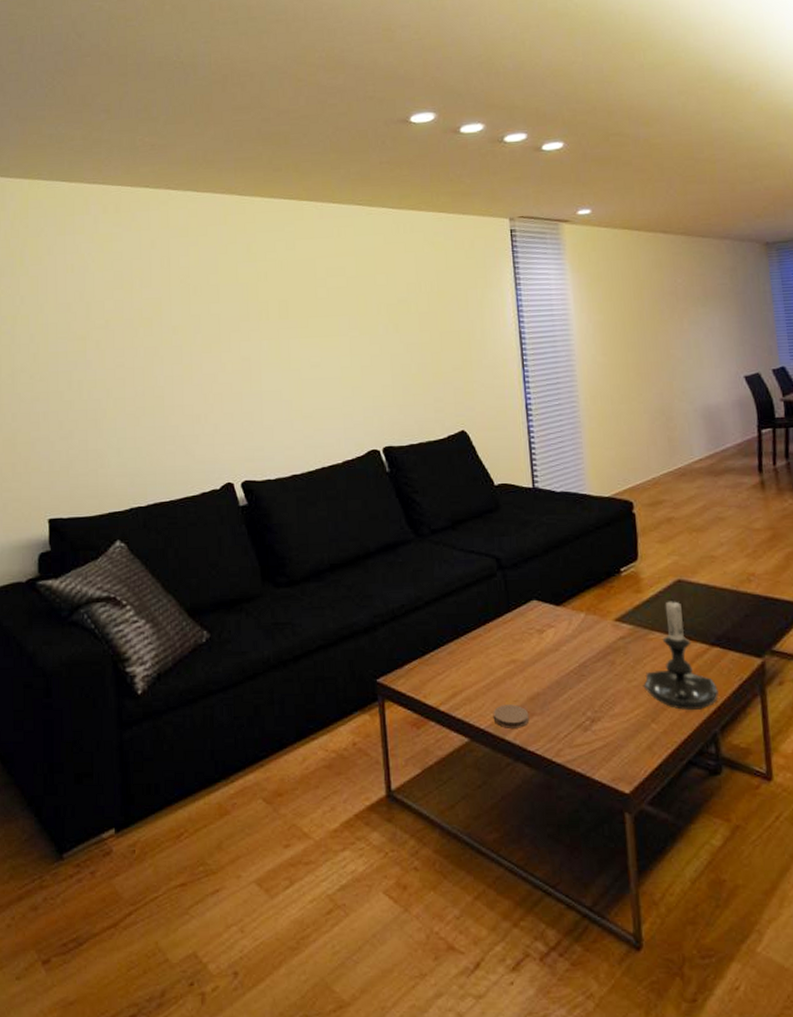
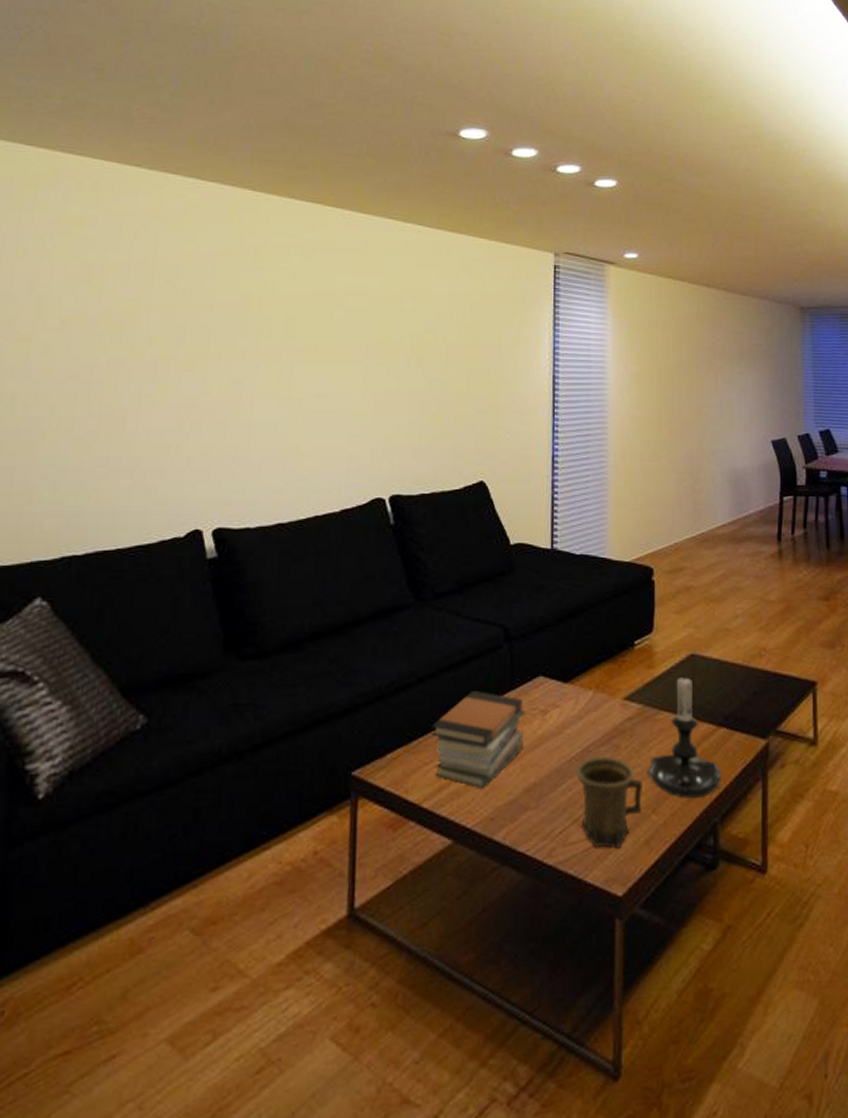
book stack: none [440,613,524,697] -> present [431,691,526,789]
coaster: present [493,704,530,728] -> none [482,798,523,826]
mug: none [574,671,642,752] -> present [575,756,644,849]

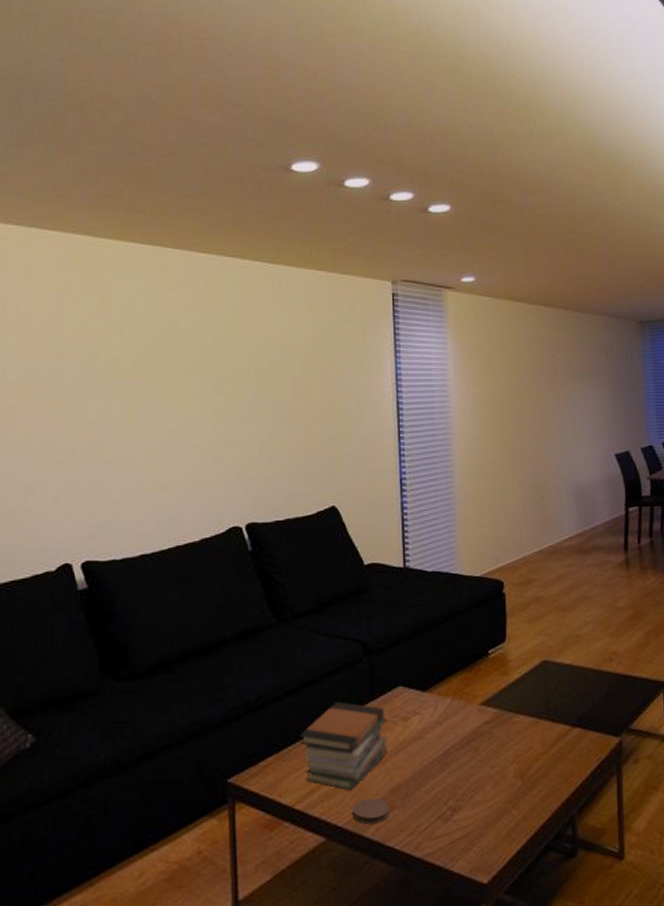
coaster: none [482,798,523,826] -> present [352,798,390,824]
mug: present [575,756,644,849] -> none [437,757,503,841]
candle holder: present [646,671,721,799] -> none [505,677,578,794]

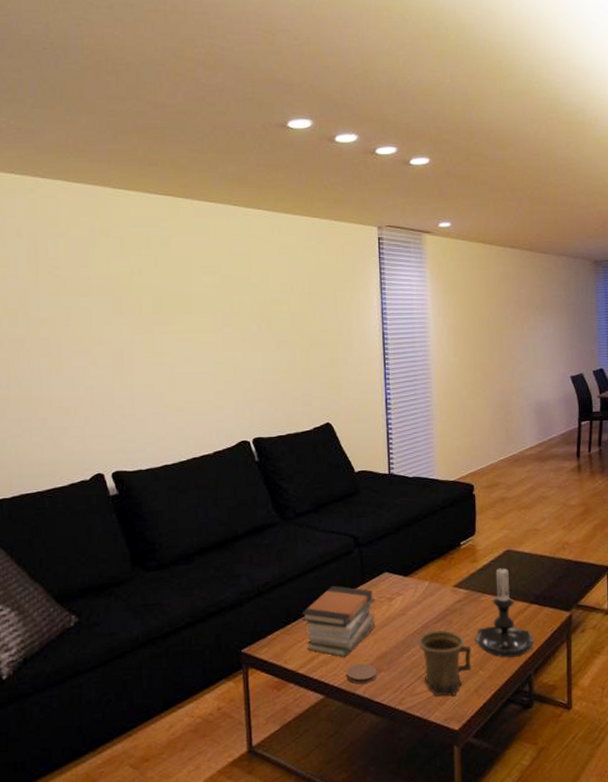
mug: none [437,757,503,841] -> present [417,629,472,697]
candle holder: none [505,677,578,794] -> present [474,563,534,658]

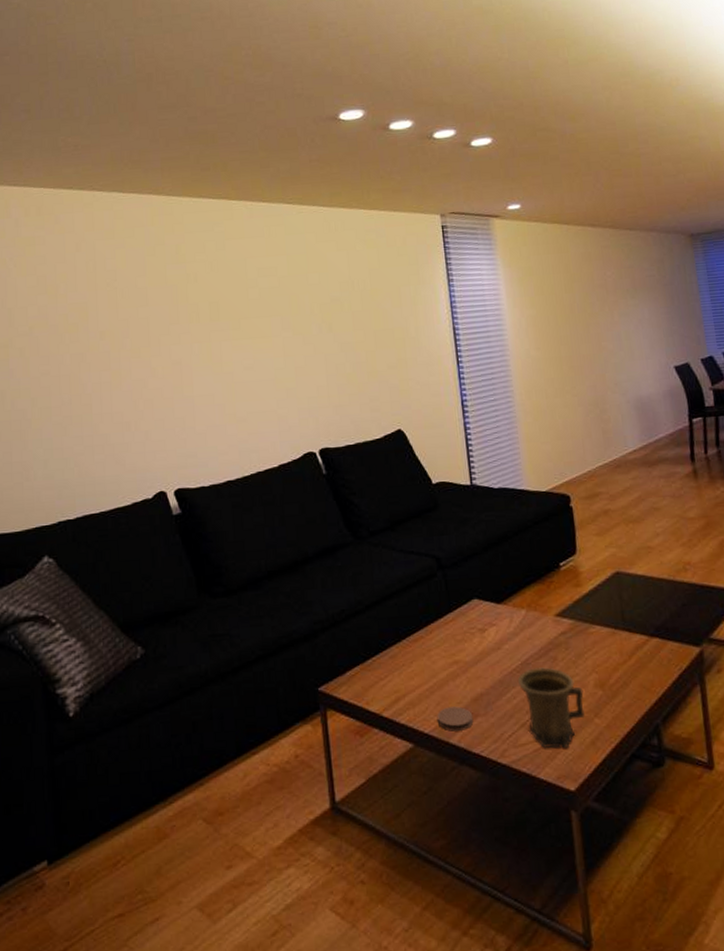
book stack: present [301,586,375,658] -> none [382,614,467,700]
candle holder: present [474,563,534,658] -> none [585,588,659,704]

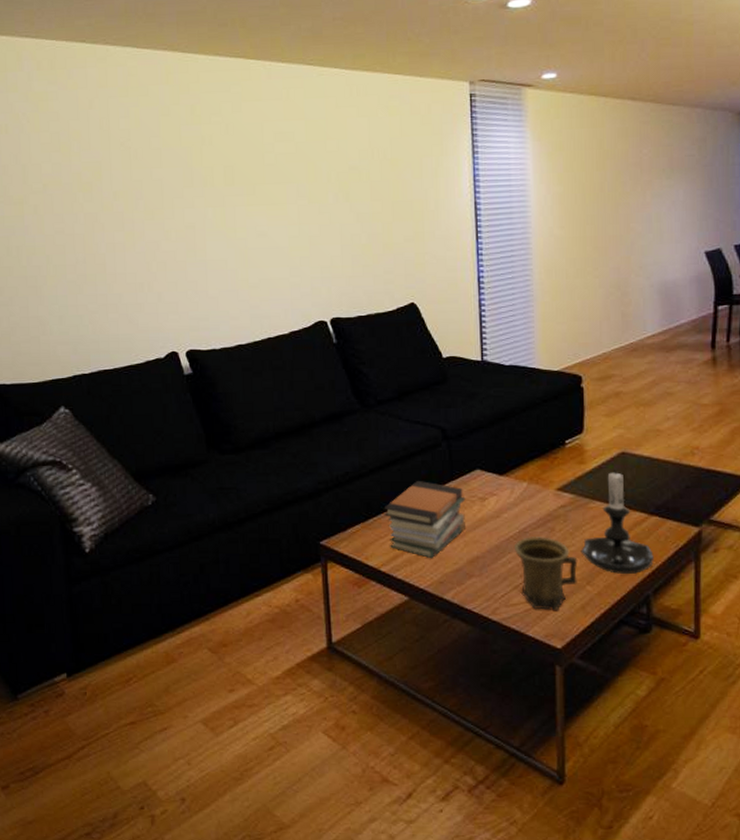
book stack: none [382,614,467,700] -> present [383,481,466,559]
coaster: present [436,706,474,731] -> none [432,567,468,588]
candle holder: none [585,588,659,704] -> present [580,467,654,575]

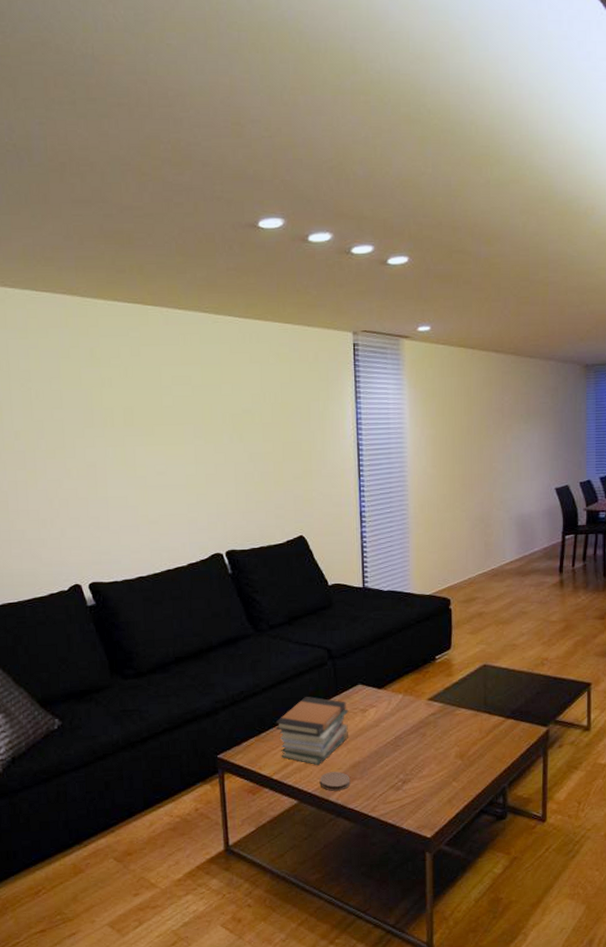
coaster: none [432,567,468,588] -> present [319,771,351,791]
mug: present [513,537,578,611] -> none [390,741,446,806]
candle holder: present [580,467,654,575] -> none [448,678,509,771]

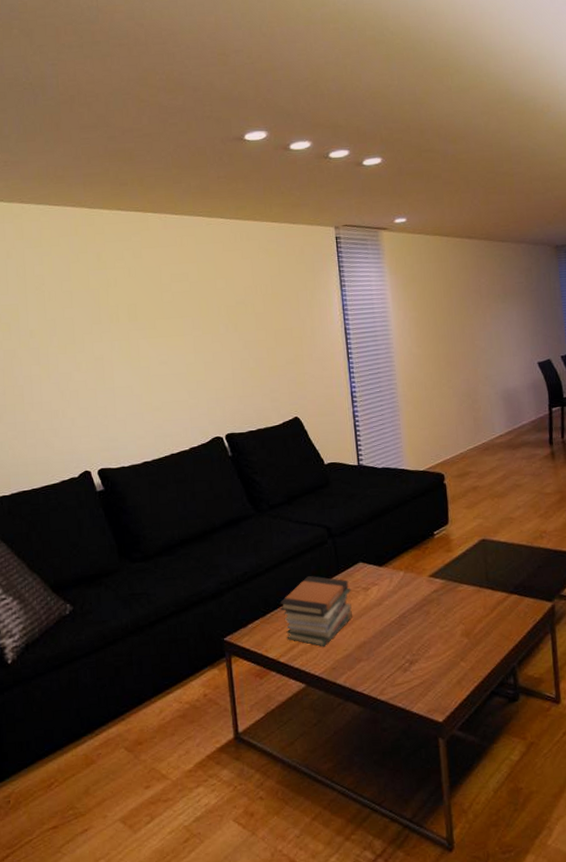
coaster: present [319,771,351,791] -> none [326,653,358,674]

